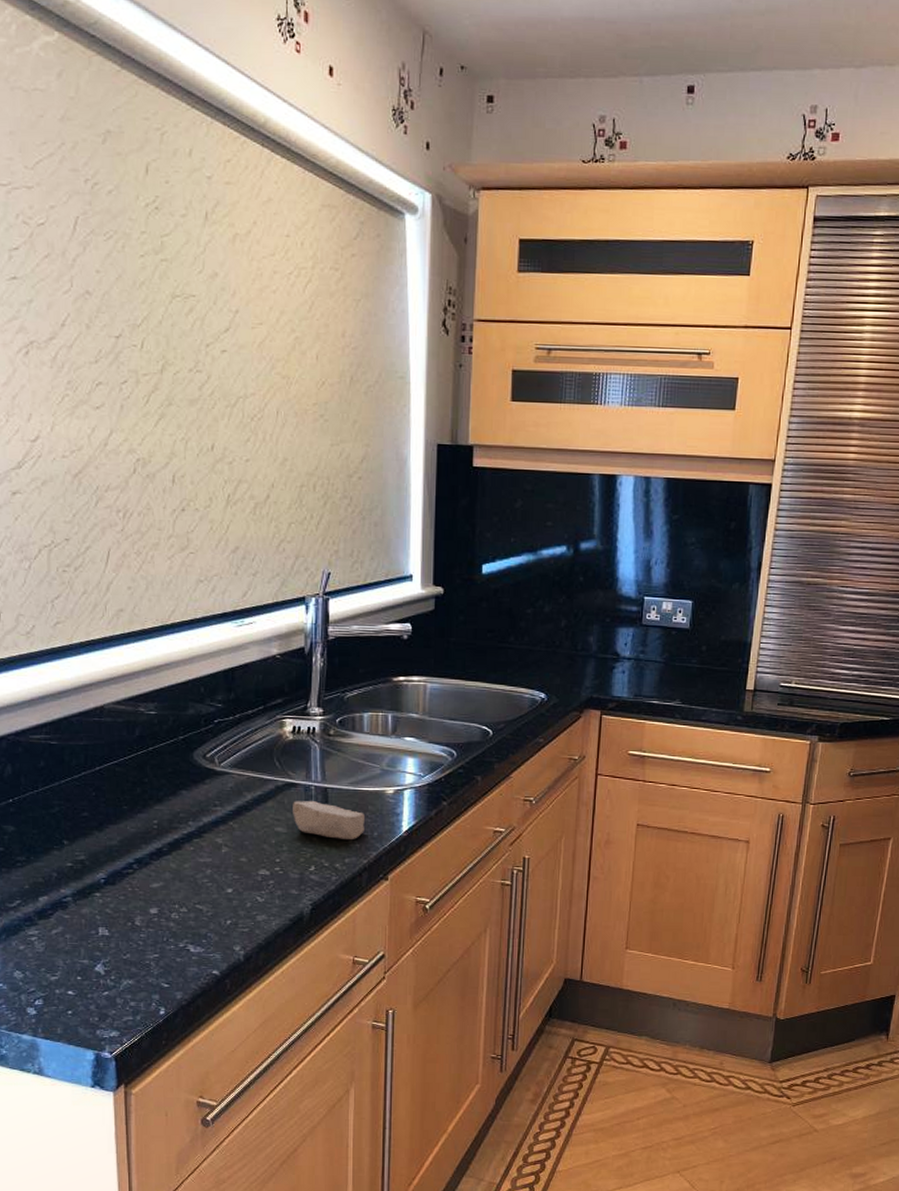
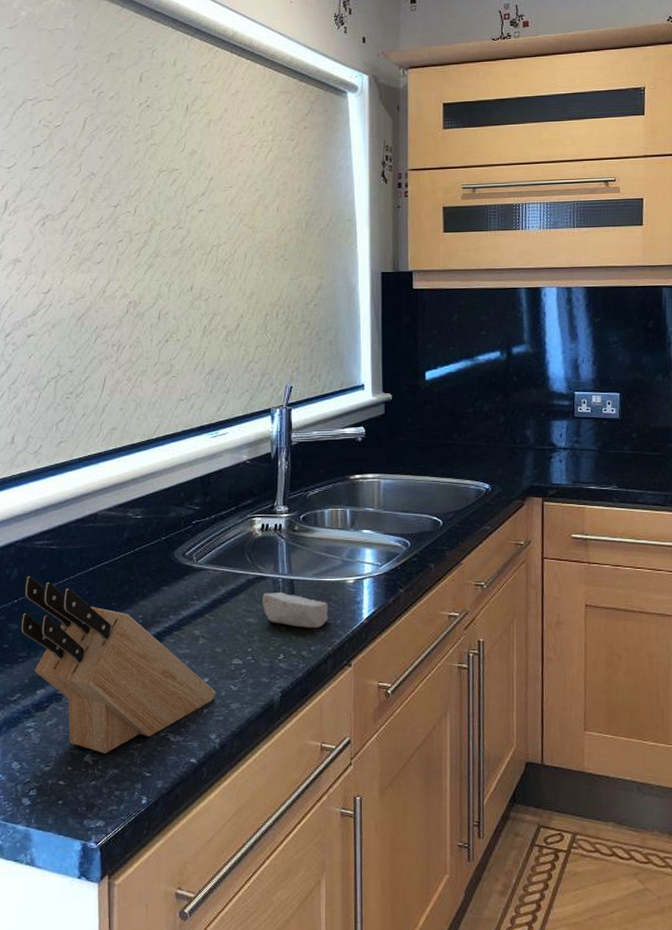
knife block: none [16,773,241,964] -> present [20,576,216,753]

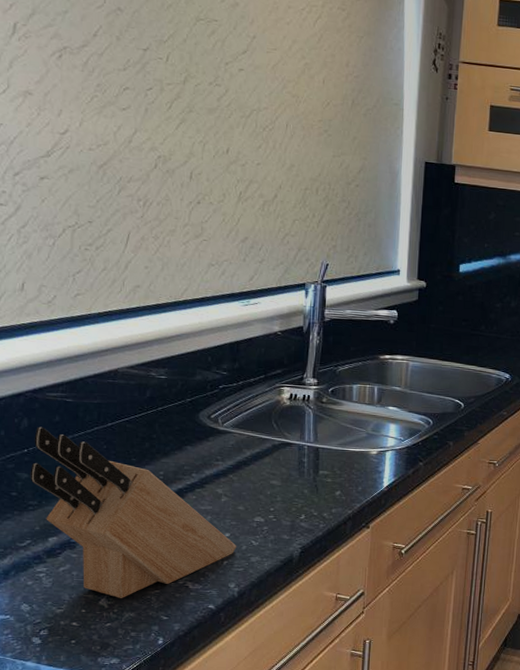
soap bar: present [262,593,328,629] -> none [287,458,351,494]

